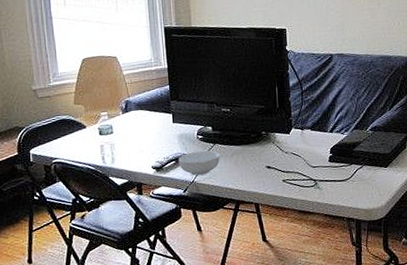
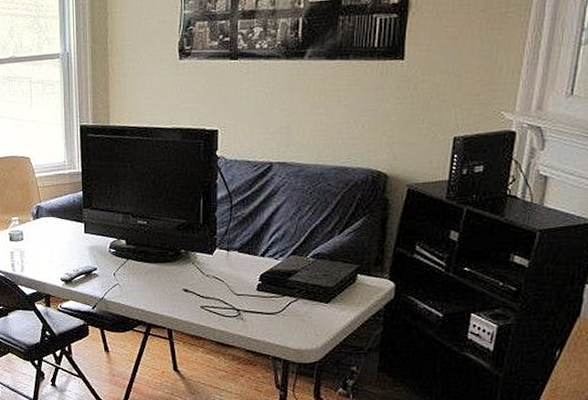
cereal bowl: present [178,150,220,176] -> none [88,266,133,292]

